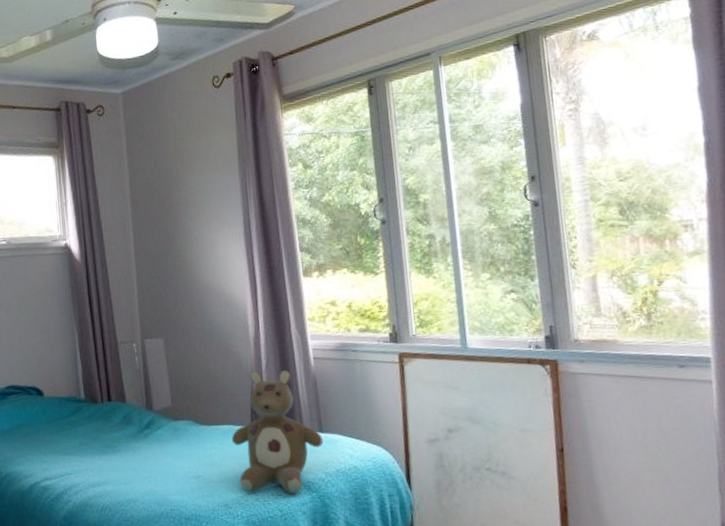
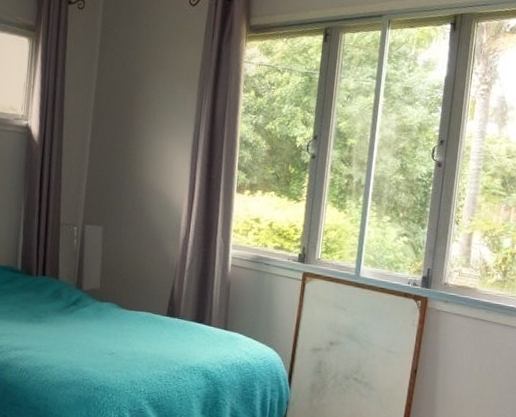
stuffed bear: present [231,369,324,494] -> none [147,268,226,379]

